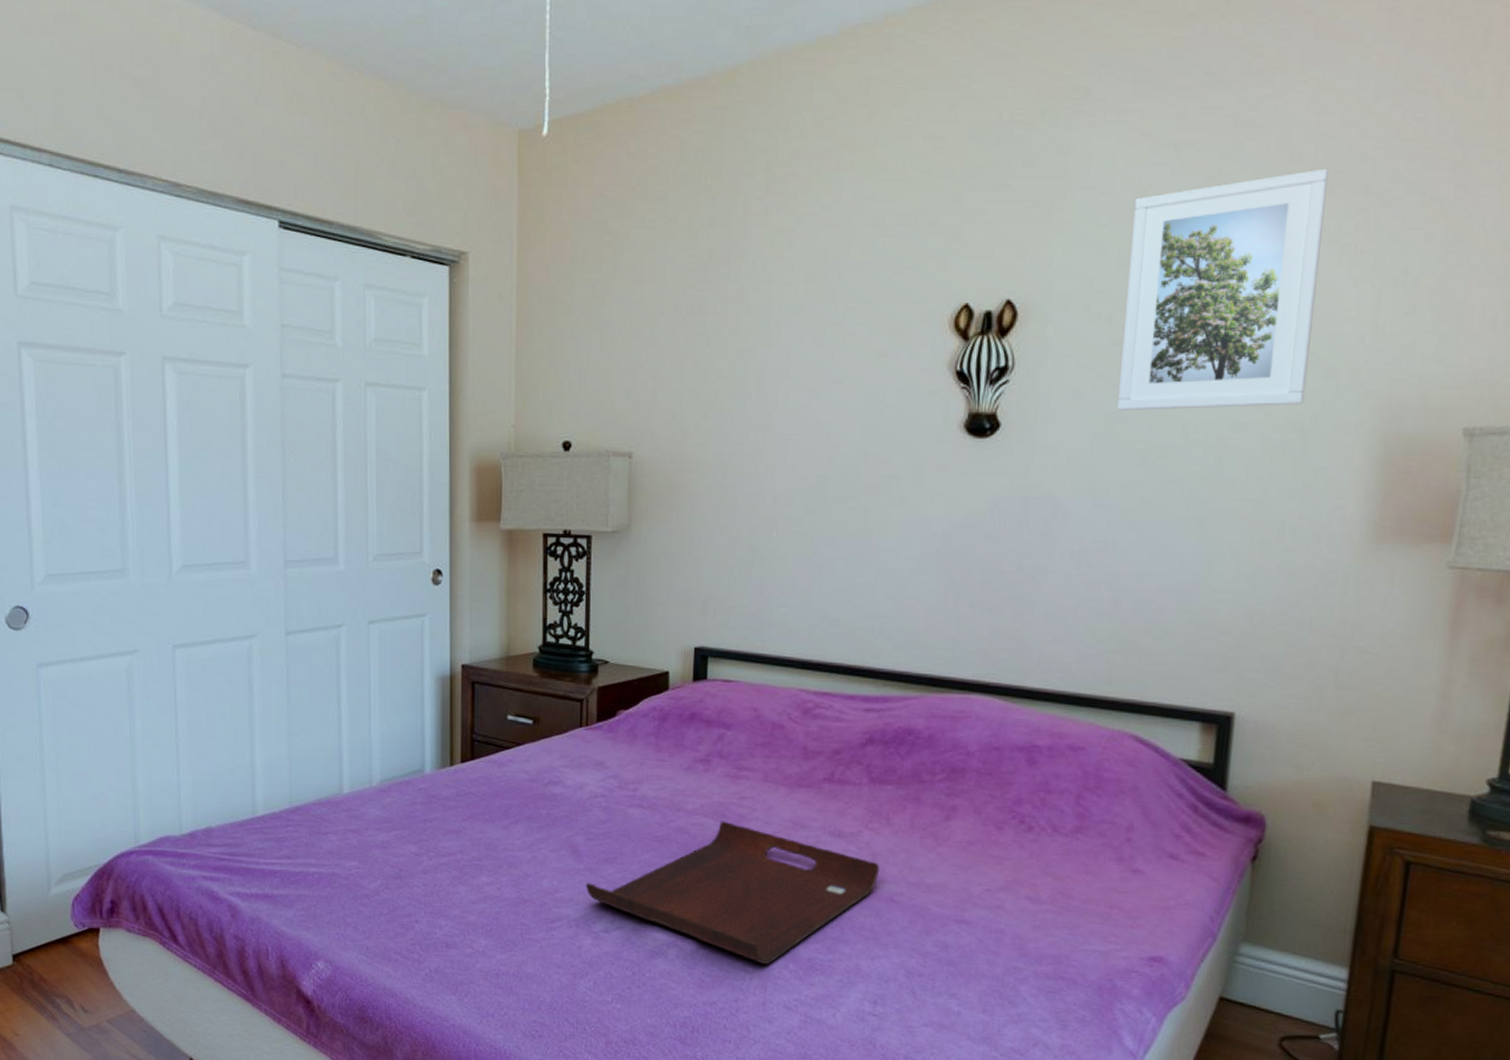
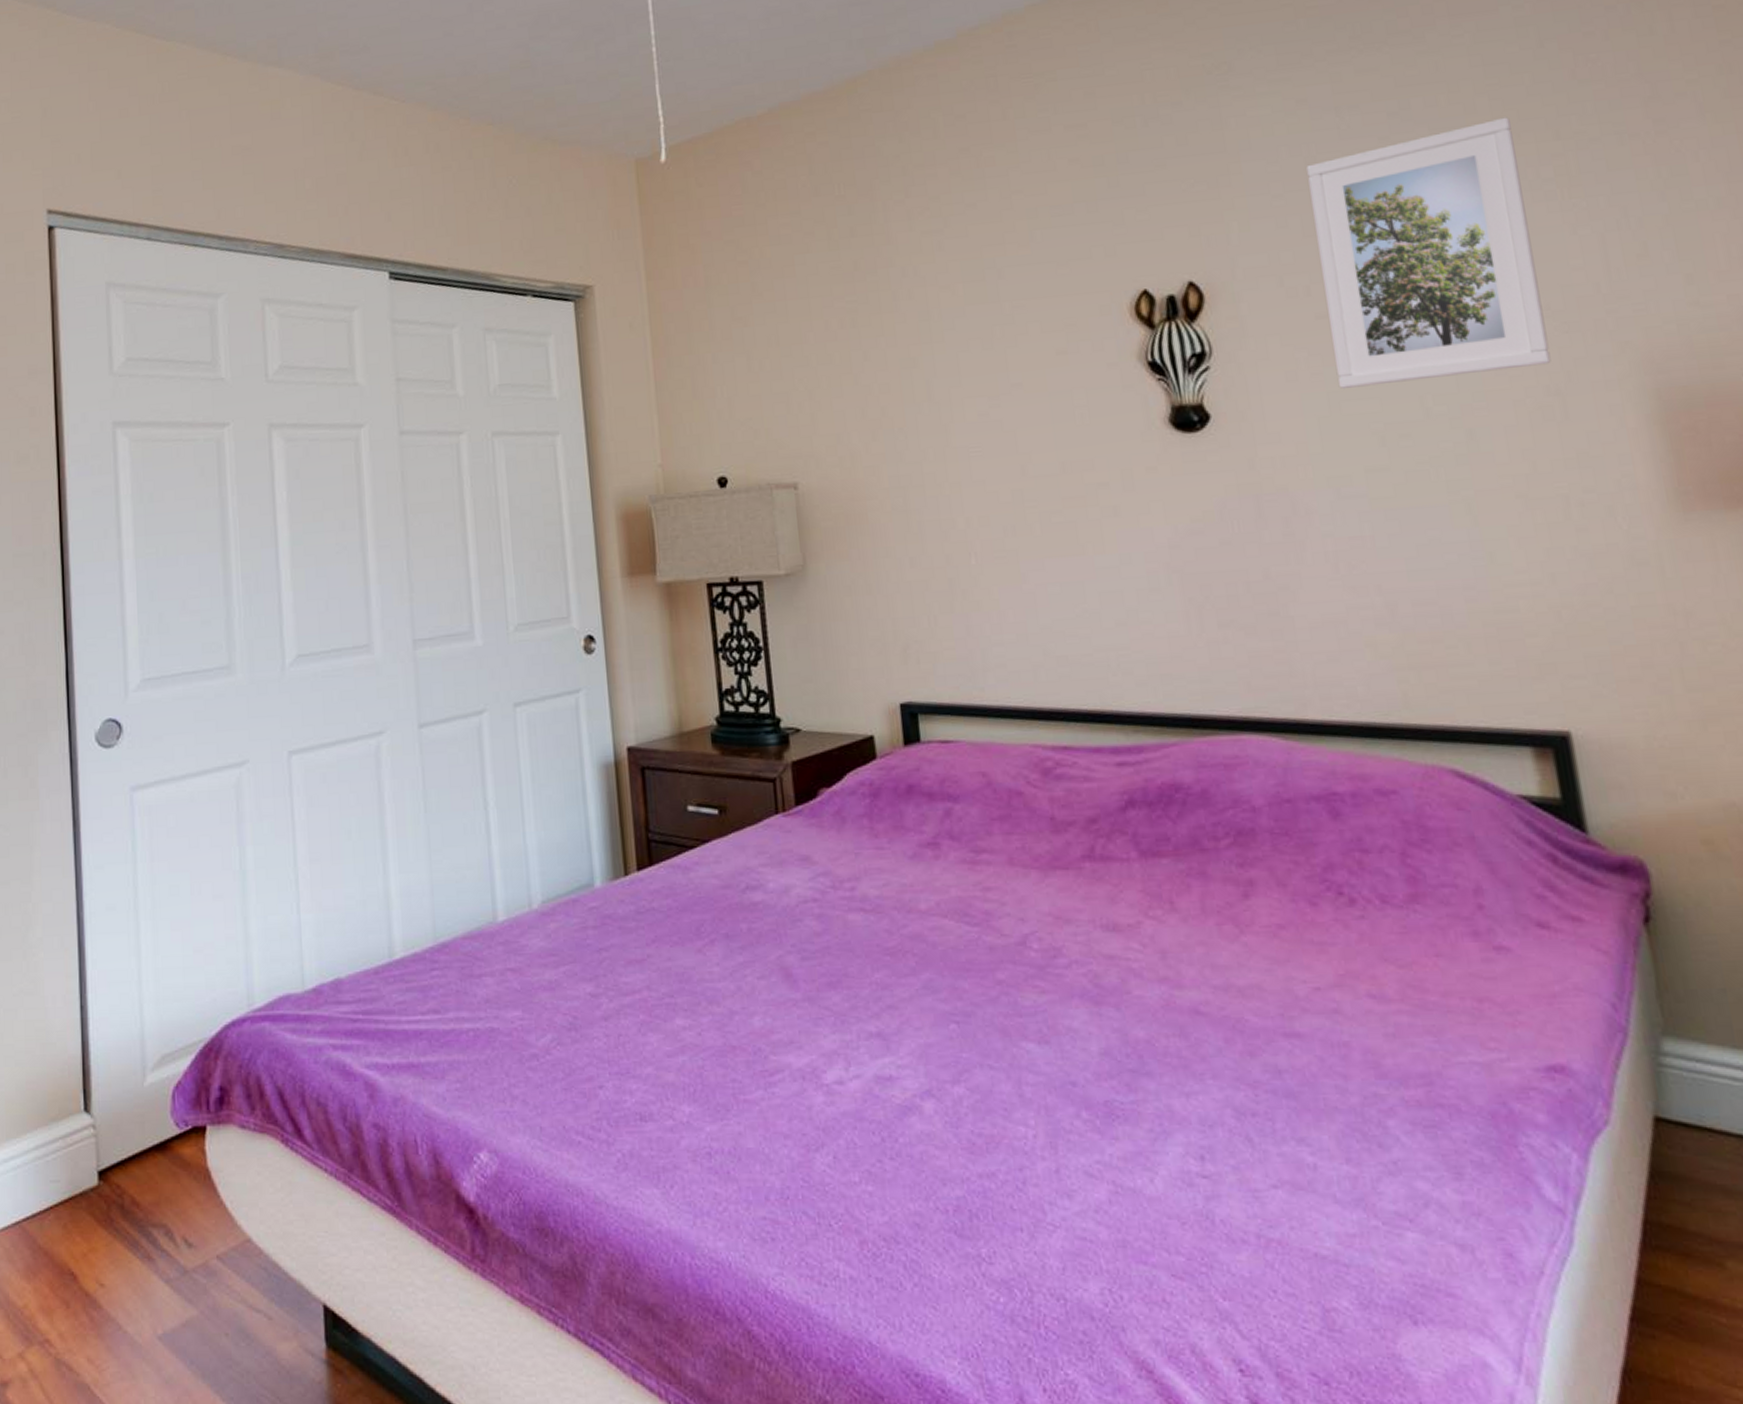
serving tray: present [585,821,880,965] -> none [806,921,1174,1115]

